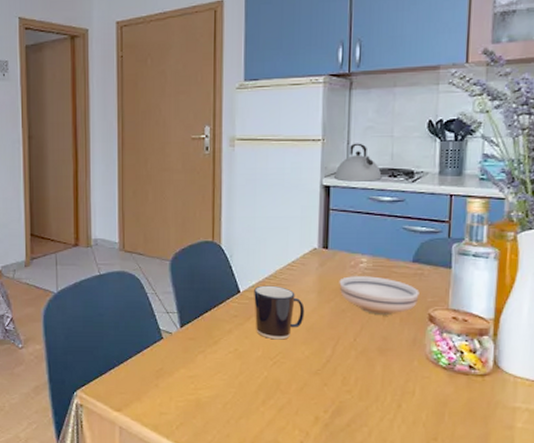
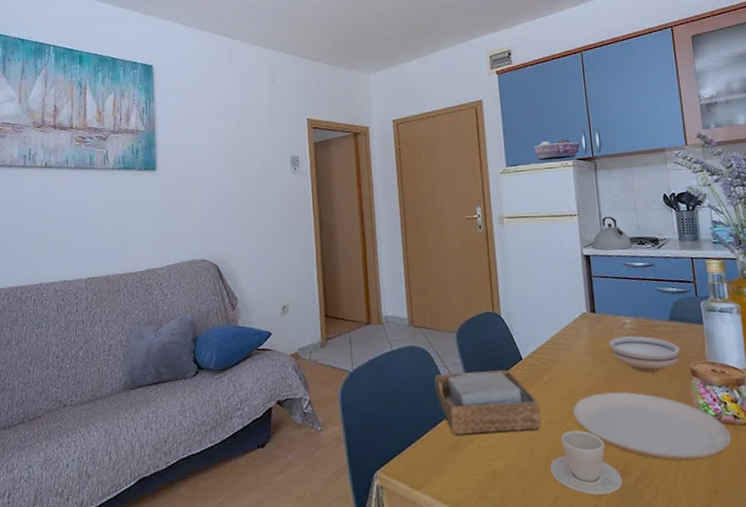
napkin holder: none [143,302,254,364] -> present [434,370,541,435]
mug: present [254,285,305,340] -> none [535,350,583,404]
teacup: none [257,368,334,432] -> present [549,431,623,495]
decorative basket: none [278,50,336,76] -> present [533,139,580,161]
plate: none [289,332,463,407] -> present [573,392,732,461]

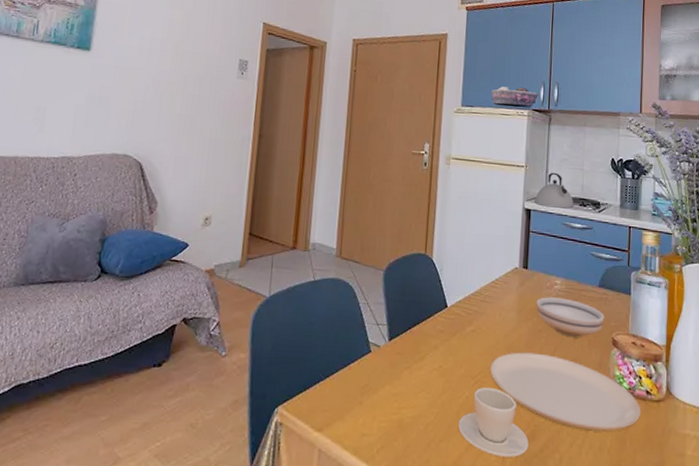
napkin holder: present [434,370,541,435] -> none [353,312,458,382]

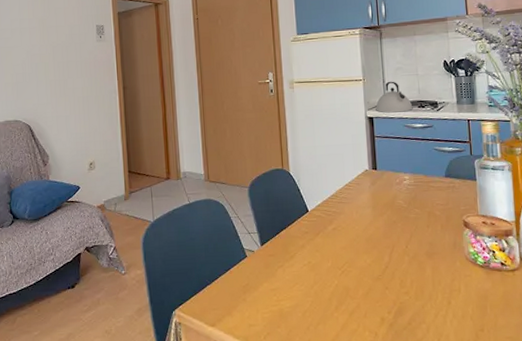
teacup: present [457,388,529,458] -> none [331,275,397,332]
plate: present [490,352,641,432] -> none [354,241,498,303]
decorative basket: present [491,86,538,108] -> none [322,9,367,30]
bowl: present [536,297,605,337] -> none [388,191,454,224]

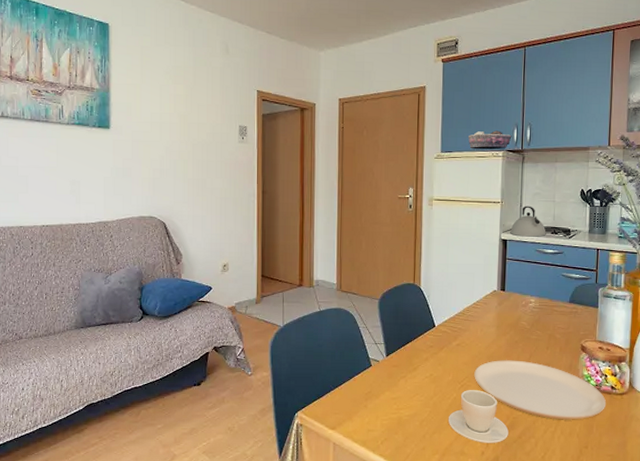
decorative basket: none [322,9,367,30] -> present [467,130,512,150]
teacup: none [331,275,397,332] -> present [448,390,509,443]
plate: none [354,241,498,303] -> present [474,360,607,421]

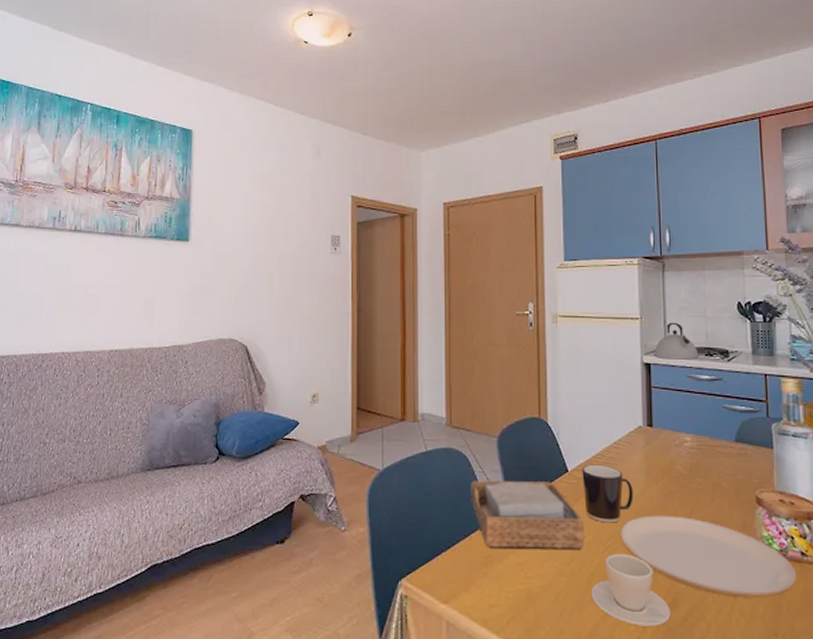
napkin holder: none [355,334,446,387] -> present [471,481,585,549]
mug: none [446,321,486,366] -> present [582,464,634,523]
decorative basket: present [467,130,512,150] -> none [595,235,648,257]

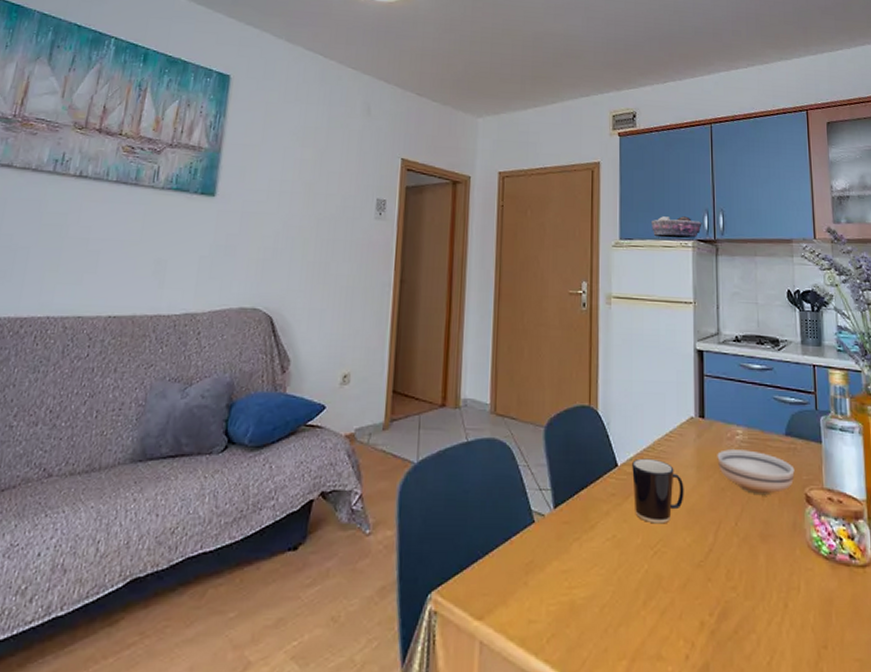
napkin holder: present [471,481,585,549] -> none [513,476,633,554]
teacup: present [590,554,670,627] -> none [637,559,720,641]
decorative basket: none [595,235,648,257] -> present [650,216,702,239]
plate: present [621,515,797,598] -> none [670,515,846,606]
kettle: present [654,322,699,360] -> none [707,308,751,348]
bowl: none [665,455,745,497] -> present [717,449,795,494]

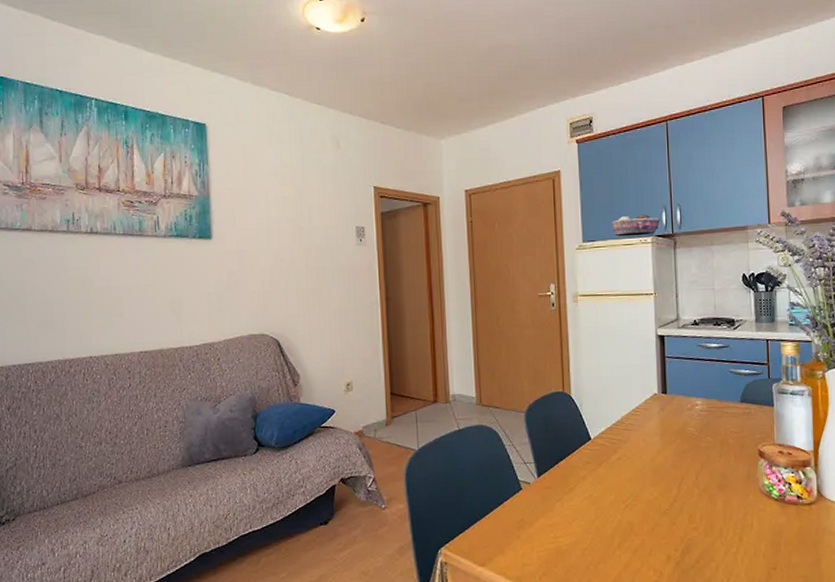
mug: present [632,458,684,524] -> none [604,431,651,483]
bowl: present [717,449,795,494] -> none [679,417,749,453]

